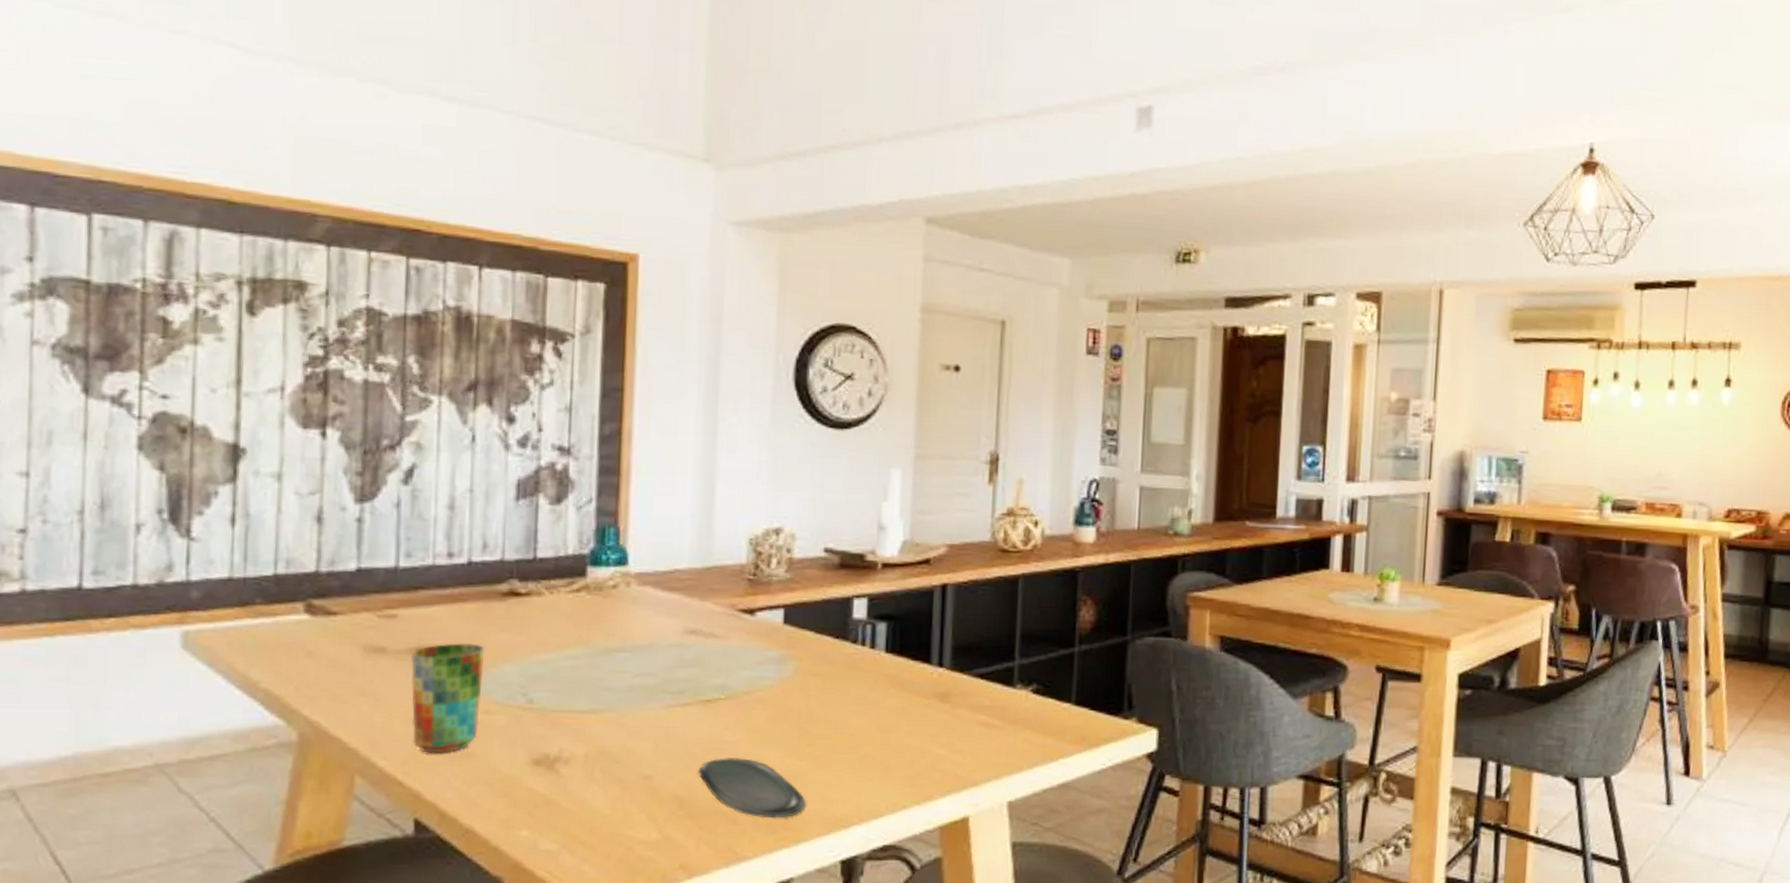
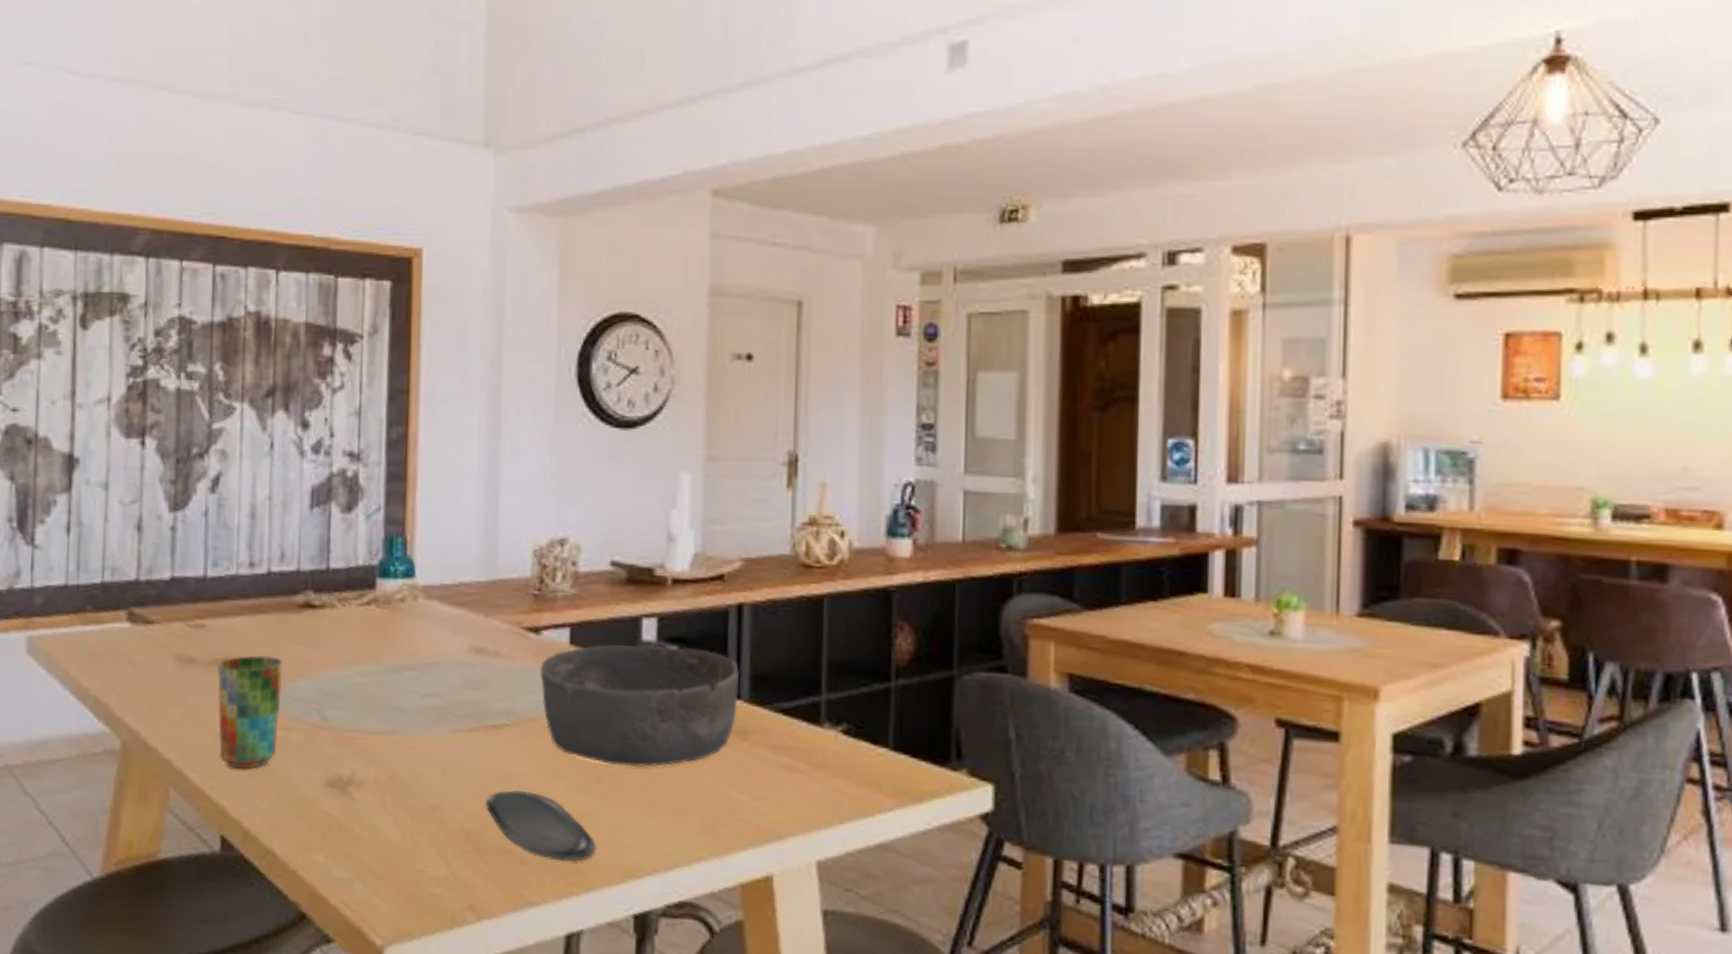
bowl: none [754,622,942,731] -> present [540,644,740,768]

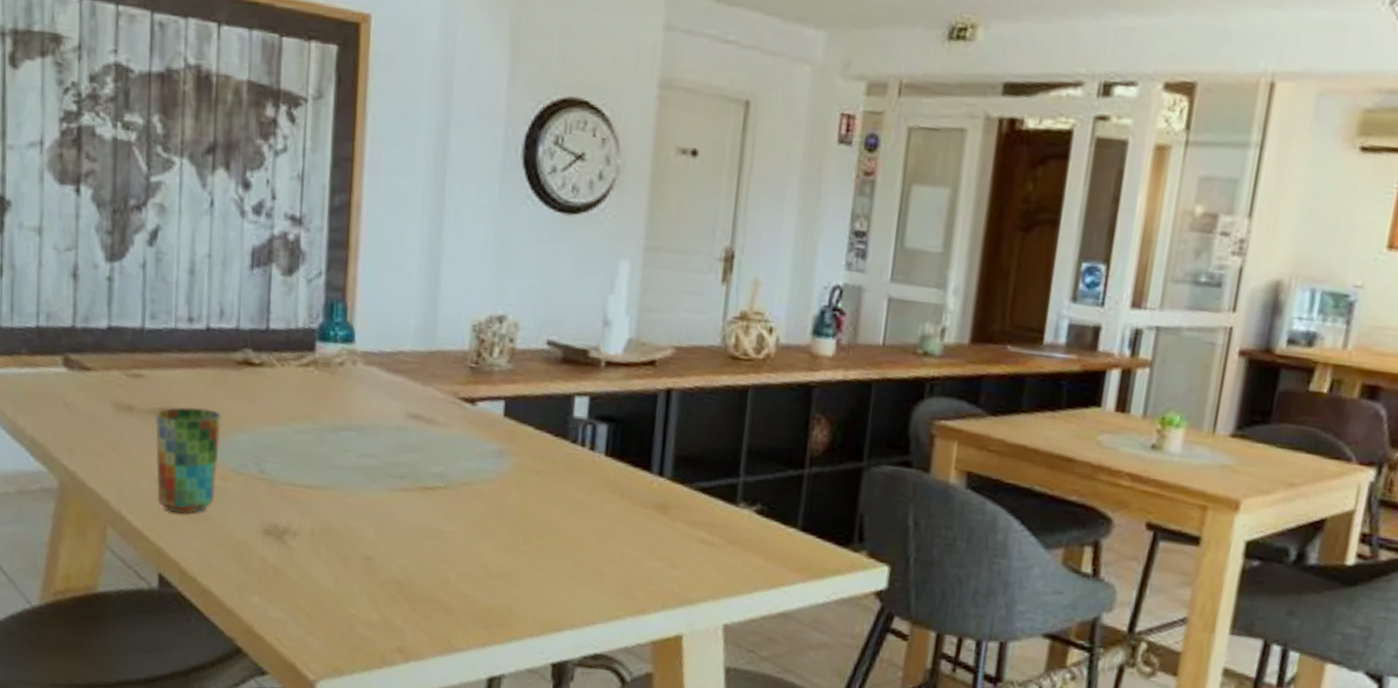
oval tray: present [485,790,596,862] -> none [416,547,520,614]
bowl: present [540,644,740,768] -> none [474,419,664,533]

